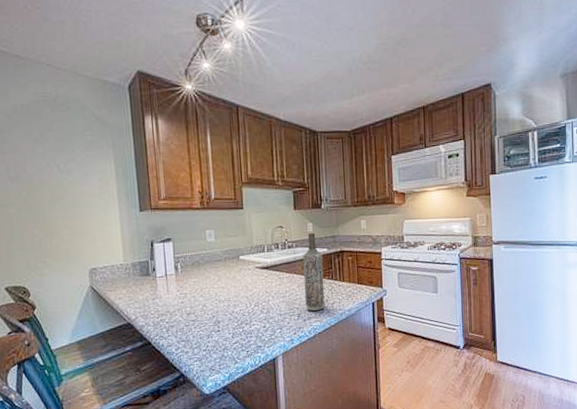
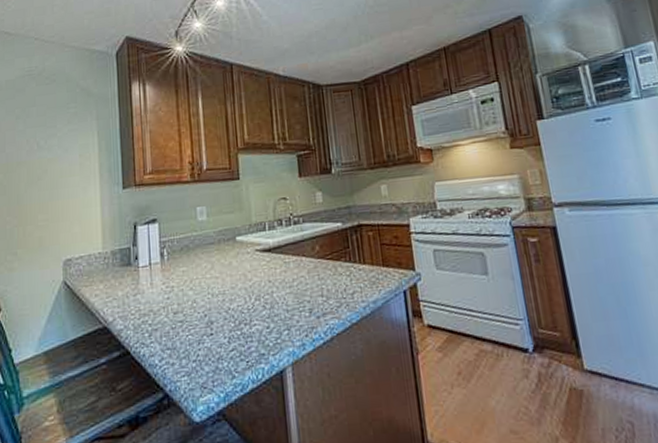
bottle: present [303,231,325,311] -> none [312,202,343,304]

